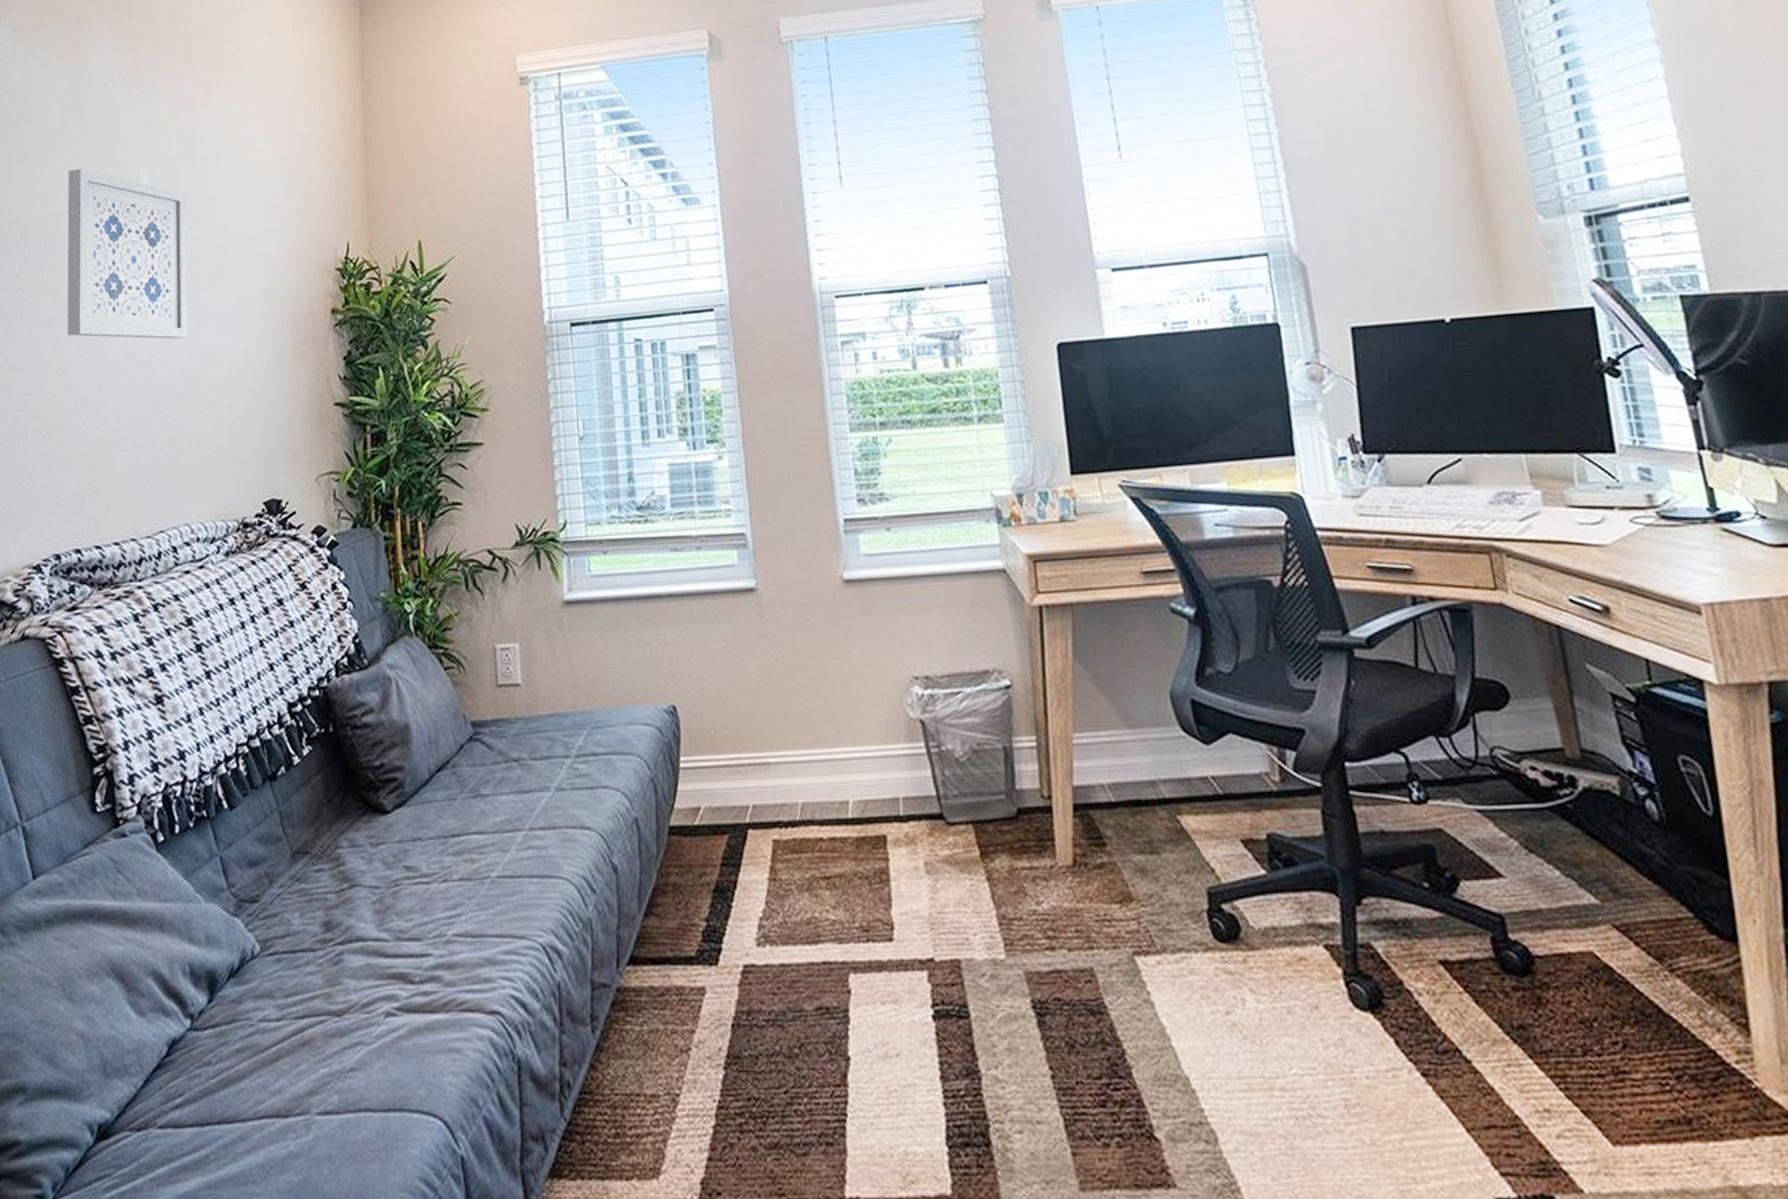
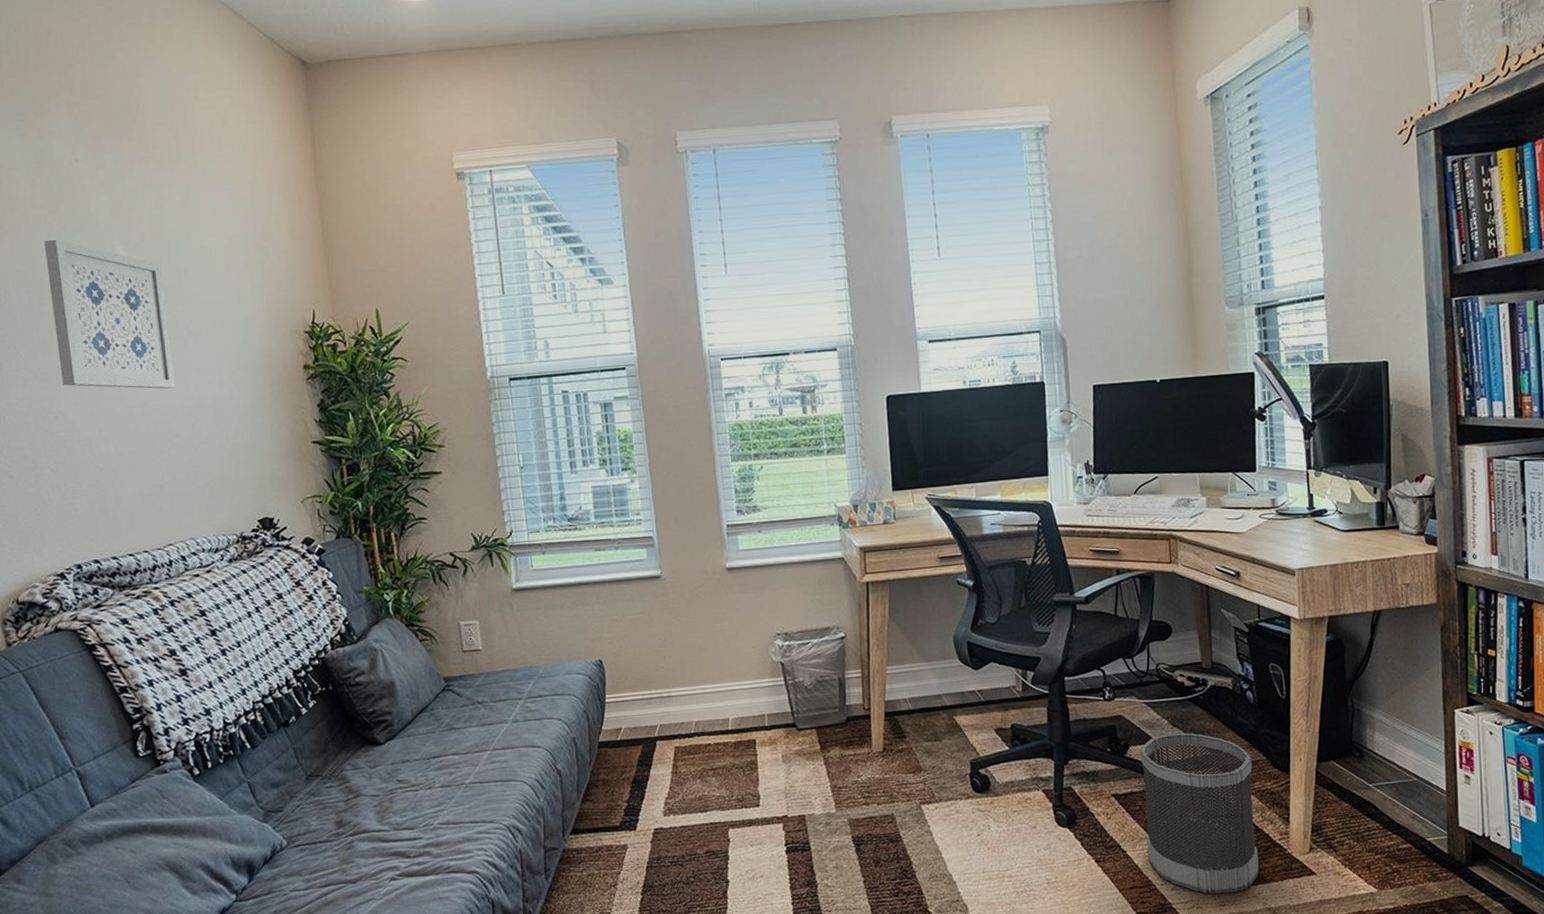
wastebasket: none [1477,864,1709,1152] -> present [1140,733,1259,894]

